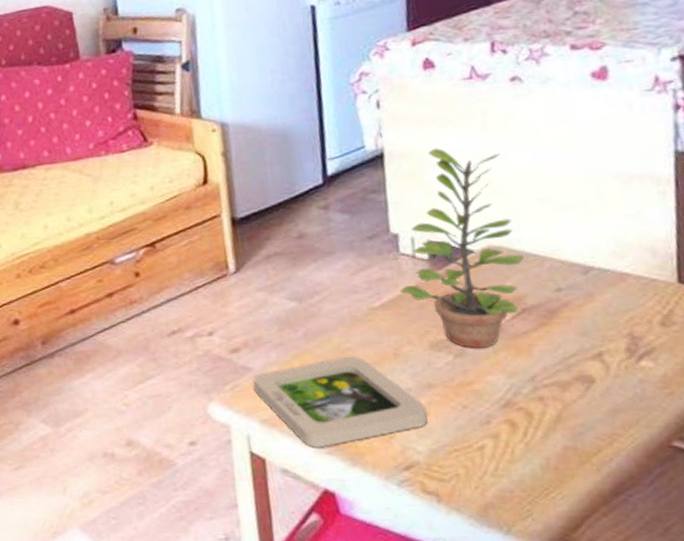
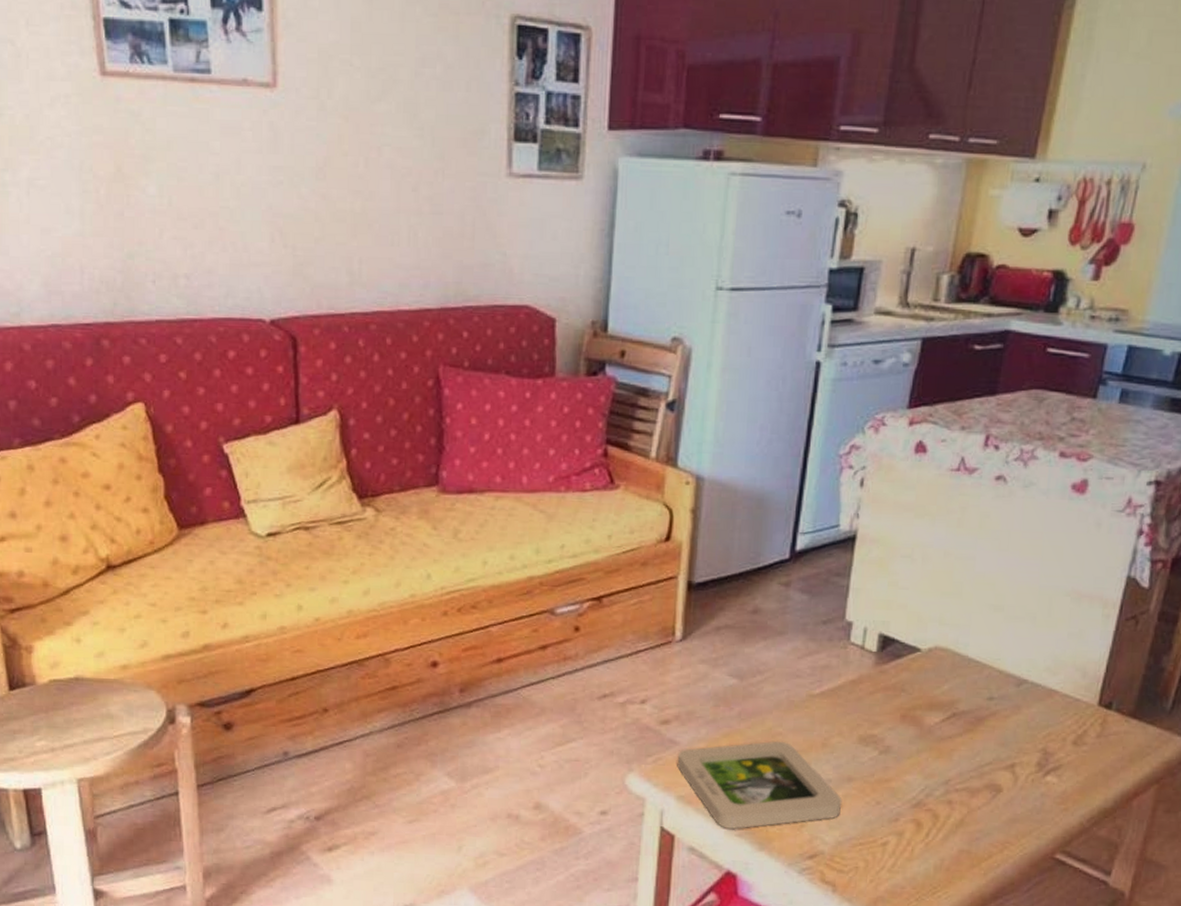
plant: present [399,148,525,348] -> none [841,538,968,747]

